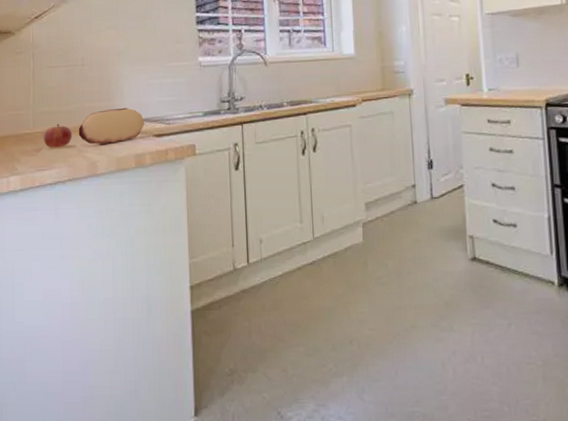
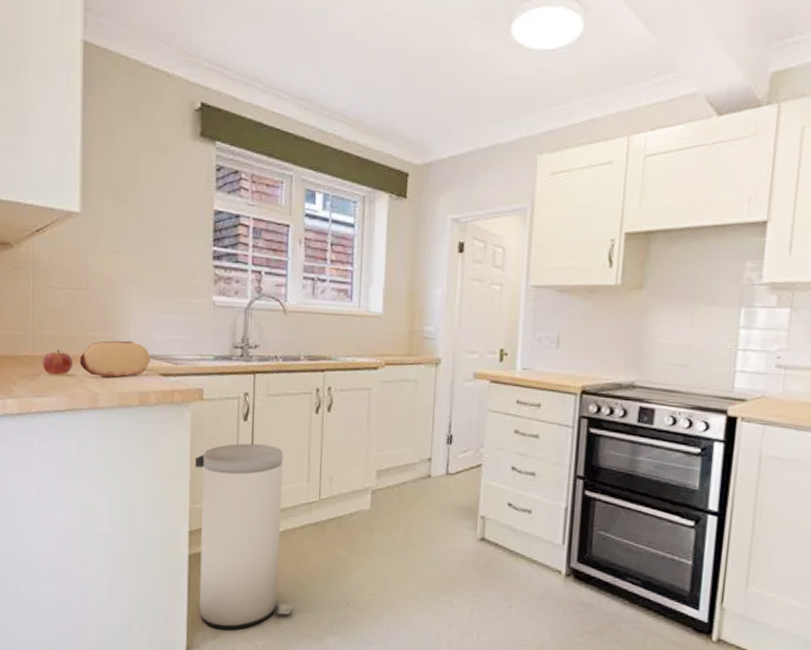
pedal bin: none [191,191,299,386] -> present [194,443,294,631]

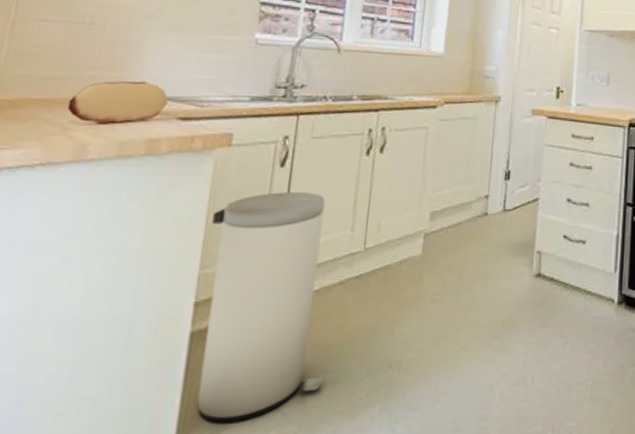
fruit: present [42,349,73,376] -> none [10,91,59,123]

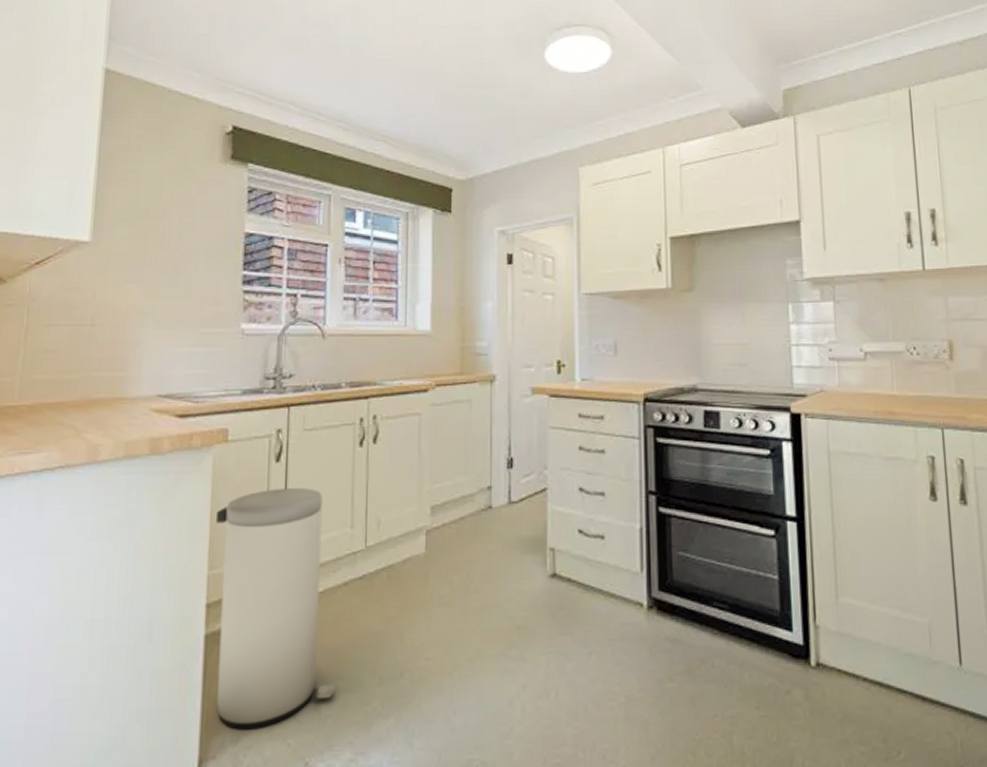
bread loaf: present [67,81,169,124] -> none [78,380,167,425]

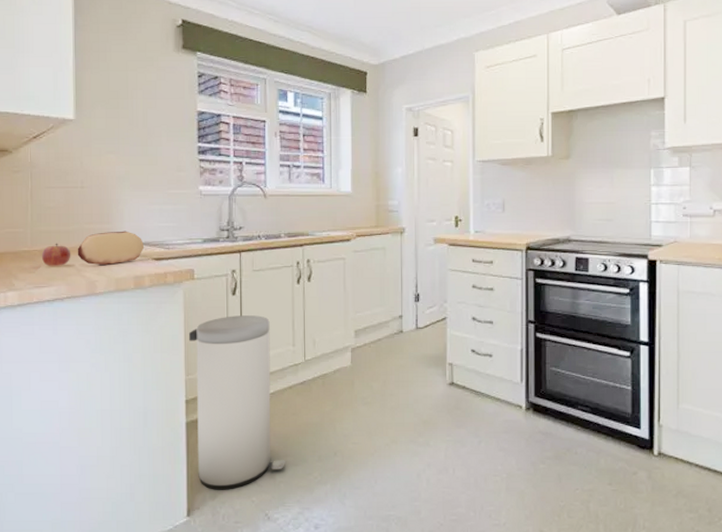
fruit: none [30,395,71,427] -> present [41,243,71,267]
bread loaf: none [78,380,167,425] -> present [77,231,145,266]

